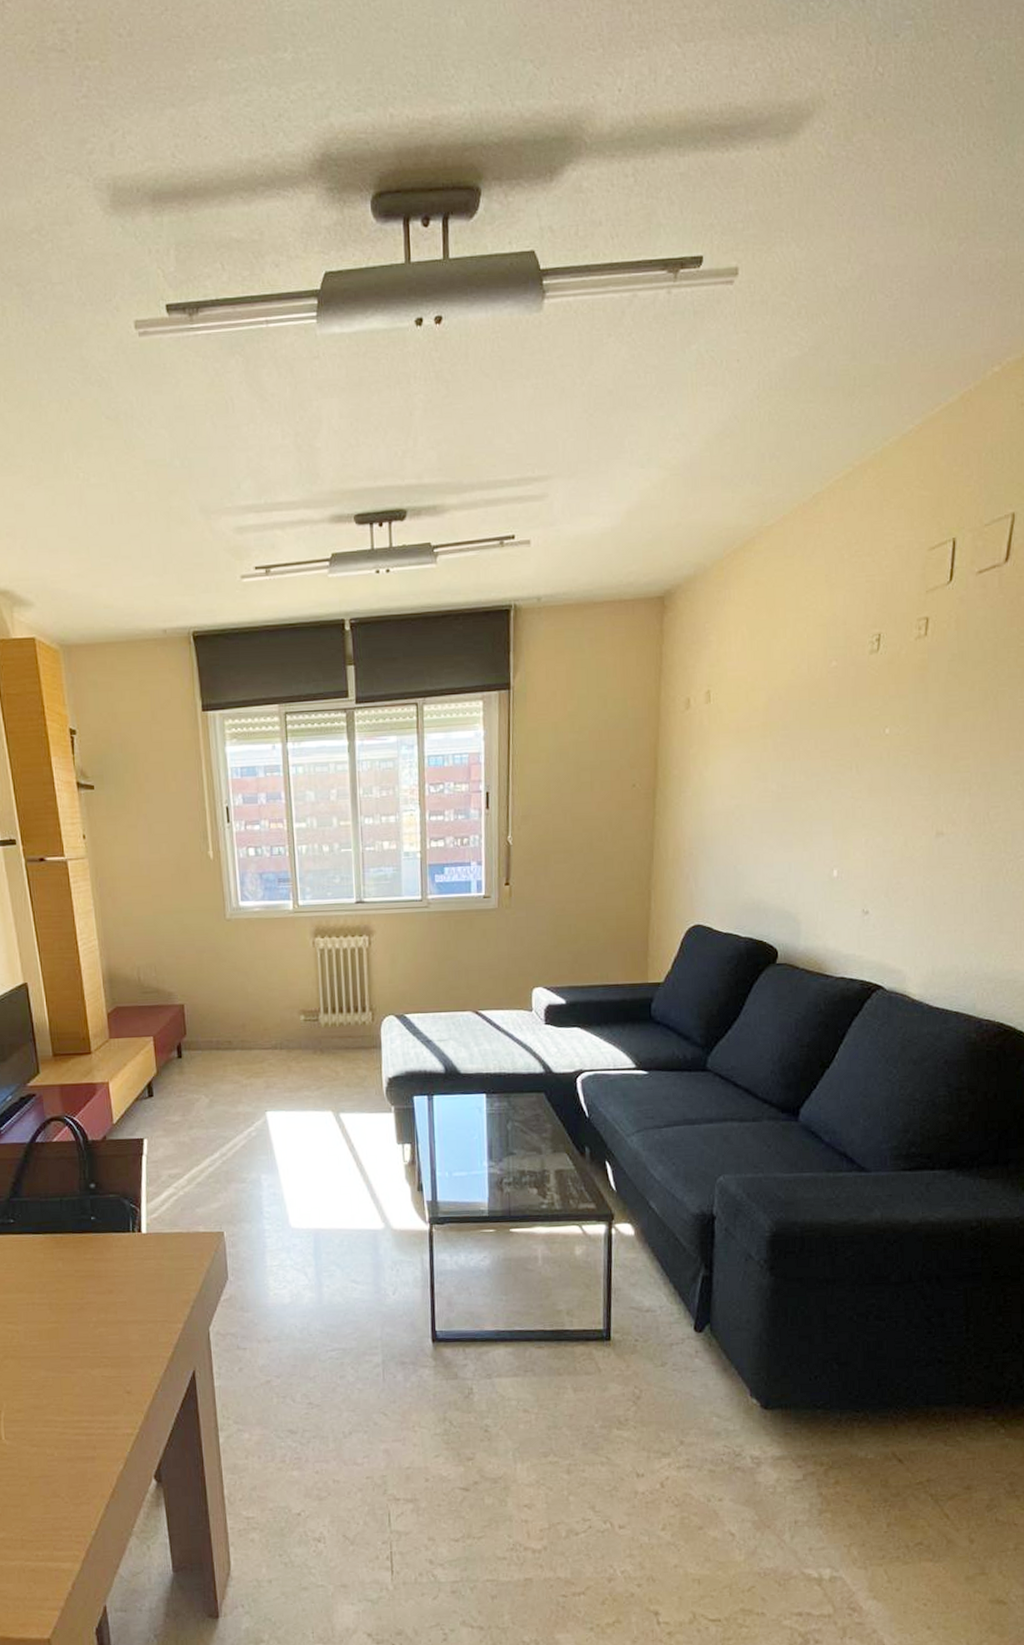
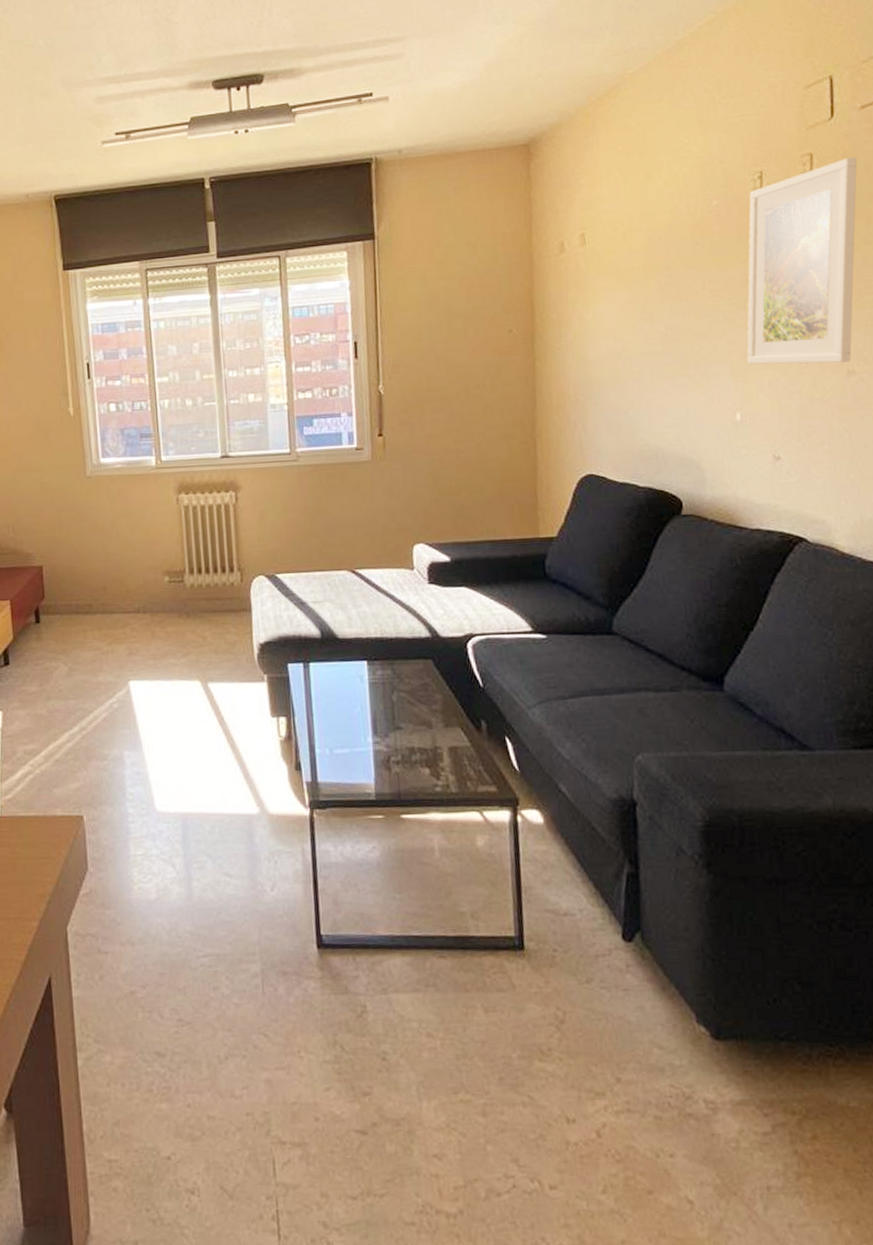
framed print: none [848,622,968,825] -> present [747,157,857,365]

